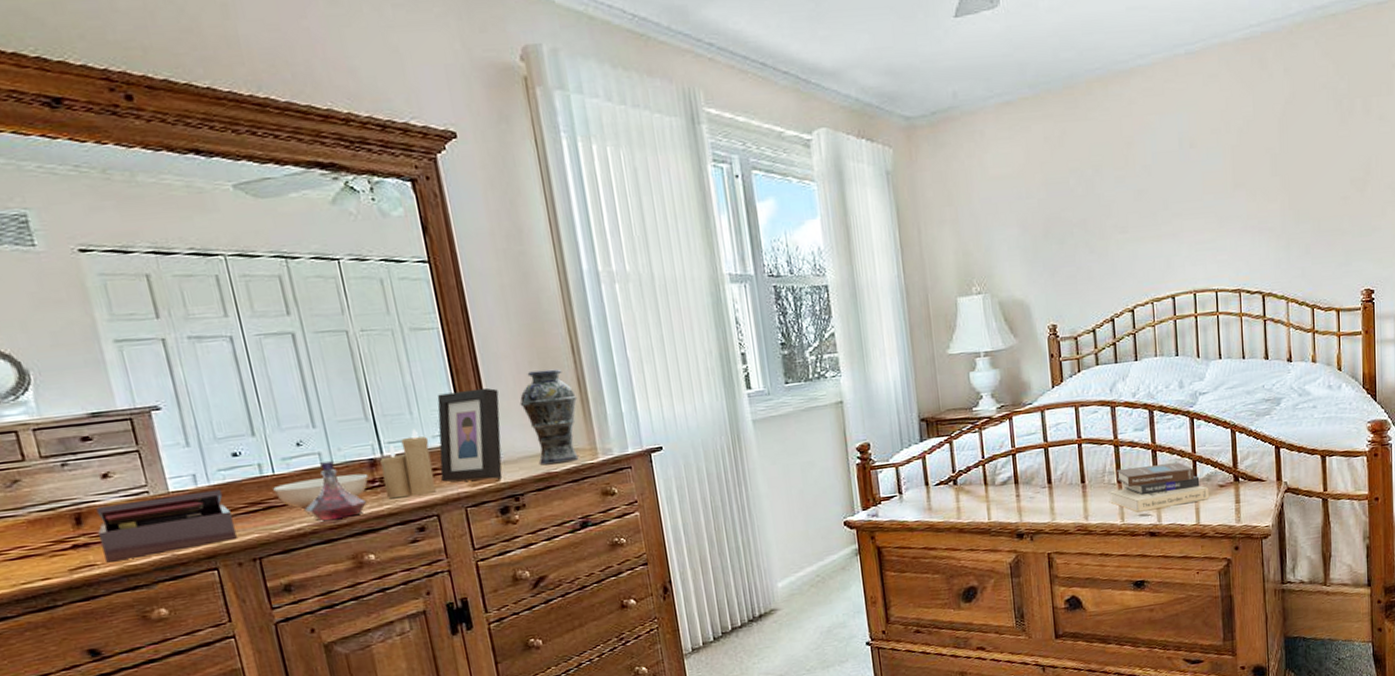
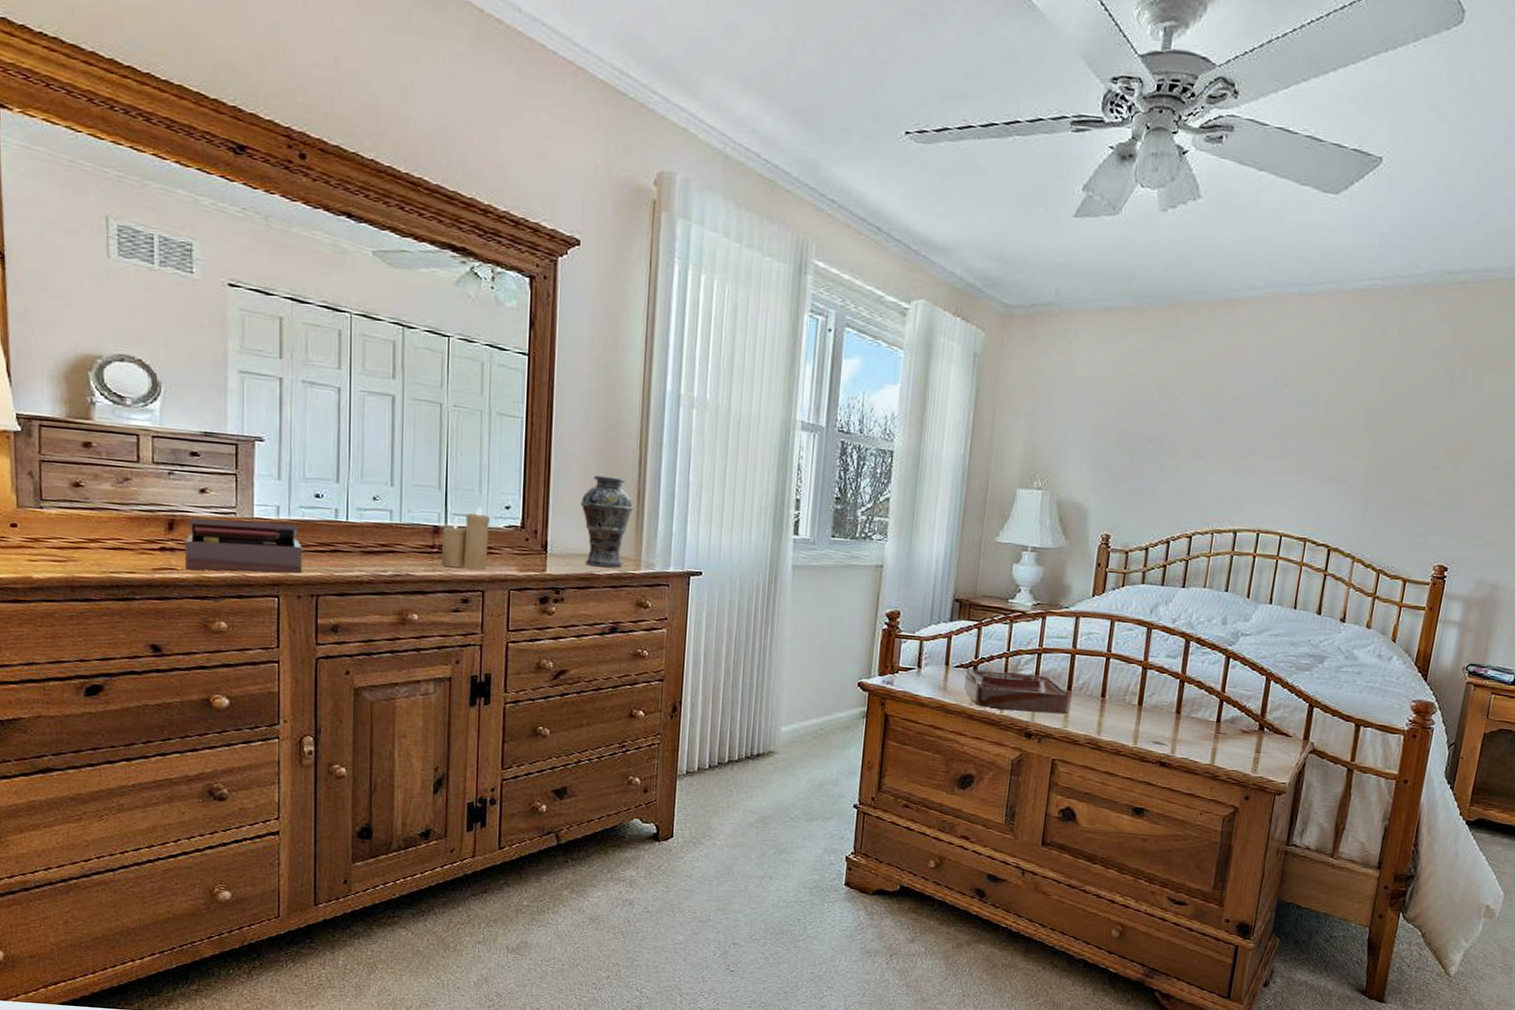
bowl: present [273,473,369,510] -> none [343,532,429,560]
perfume bottle: present [304,460,367,522] -> none [365,518,423,576]
picture frame: present [437,387,503,482] -> none [494,479,563,569]
decorative tray: none [946,474,1053,519] -> present [963,669,1070,715]
books: present [1108,462,1210,512] -> none [1125,691,1231,743]

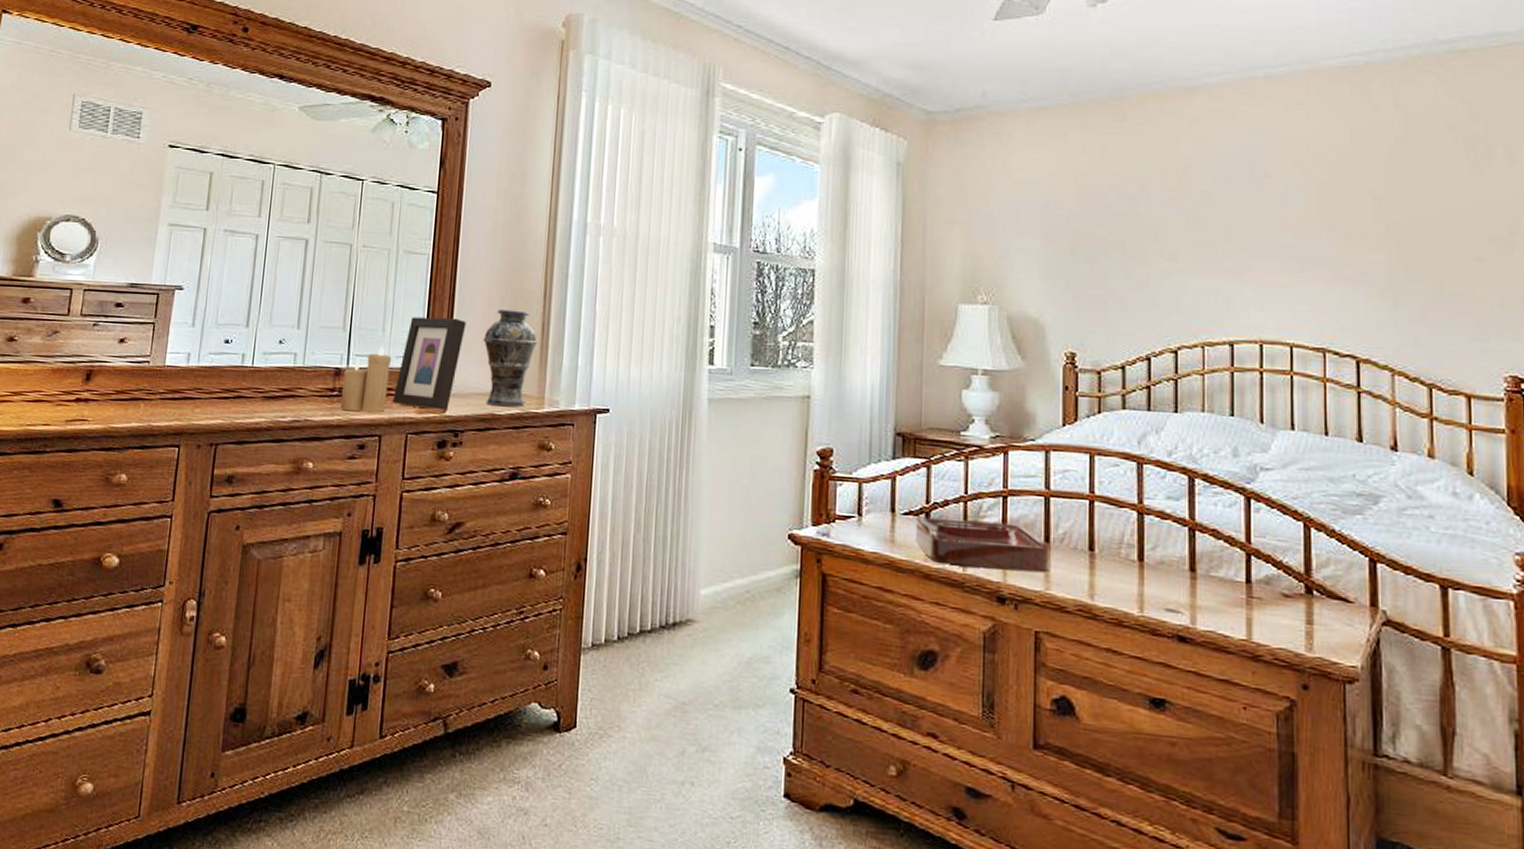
jewelry box: present [185,517,302,574] -> none [96,367,207,422]
picture frame: none [494,479,563,569] -> present [393,317,466,410]

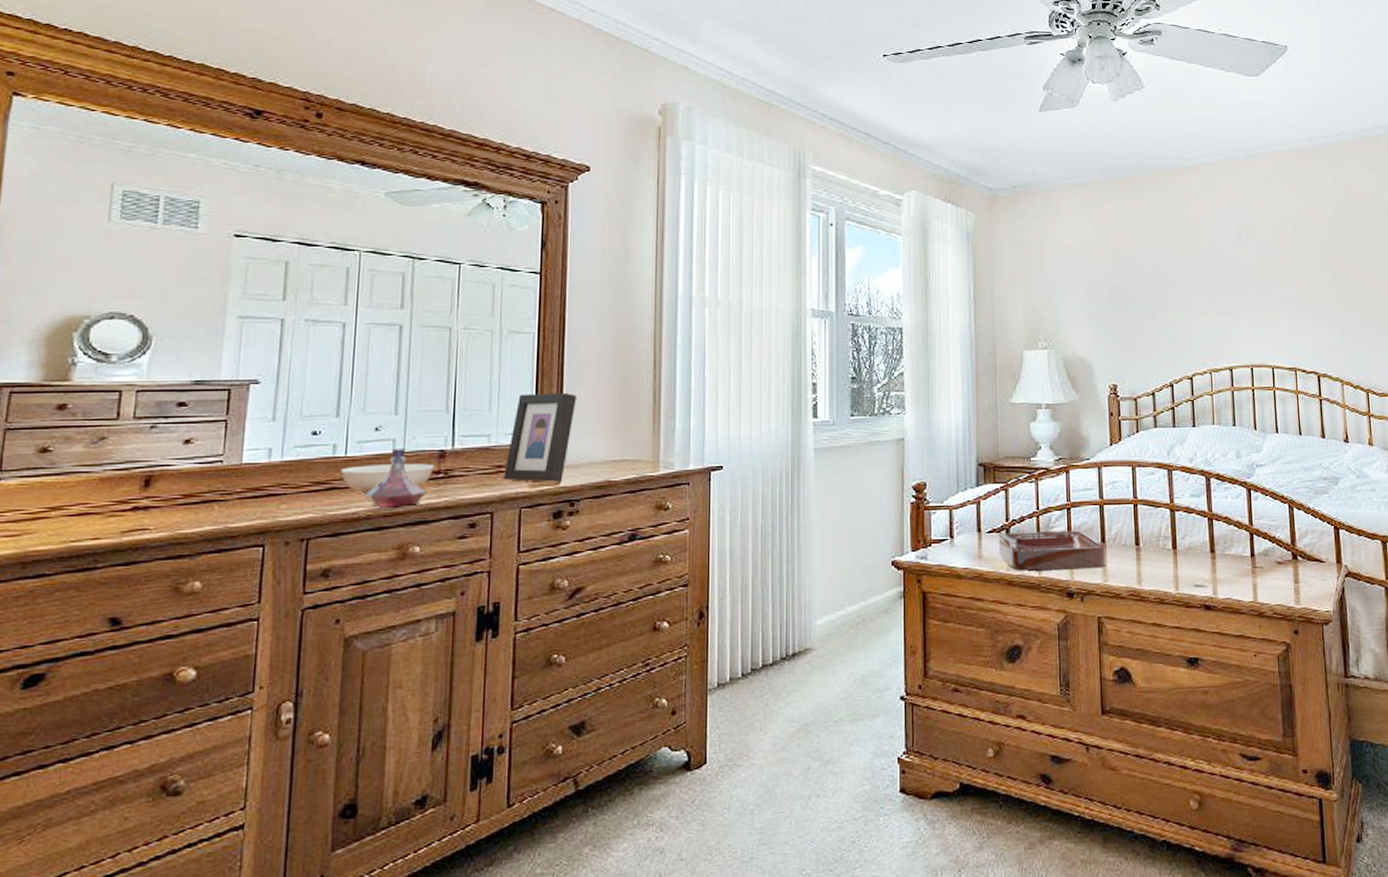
bowl: none [247,376,330,406] -> present [341,464,435,494]
perfume bottle: none [266,362,322,422] -> present [364,447,427,508]
candle: present [340,346,392,413] -> none [446,425,501,492]
vase: present [483,309,537,408] -> none [594,381,649,474]

